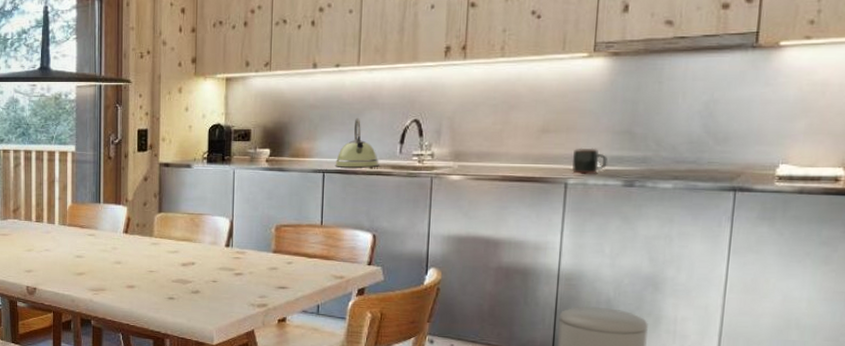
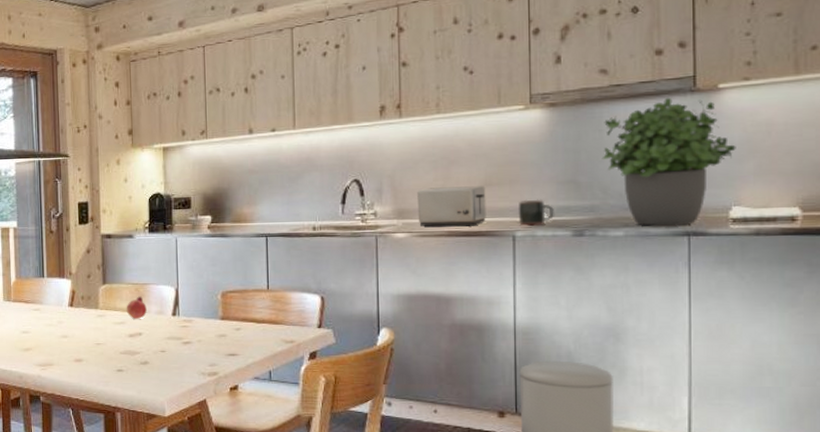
fruit: none [180,226,201,250] -> present [126,296,147,320]
kettle: present [335,117,379,168] -> none [277,180,322,231]
toaster: none [474,131,543,172] -> present [417,186,486,227]
potted plant: none [658,52,790,181] -> present [602,97,736,227]

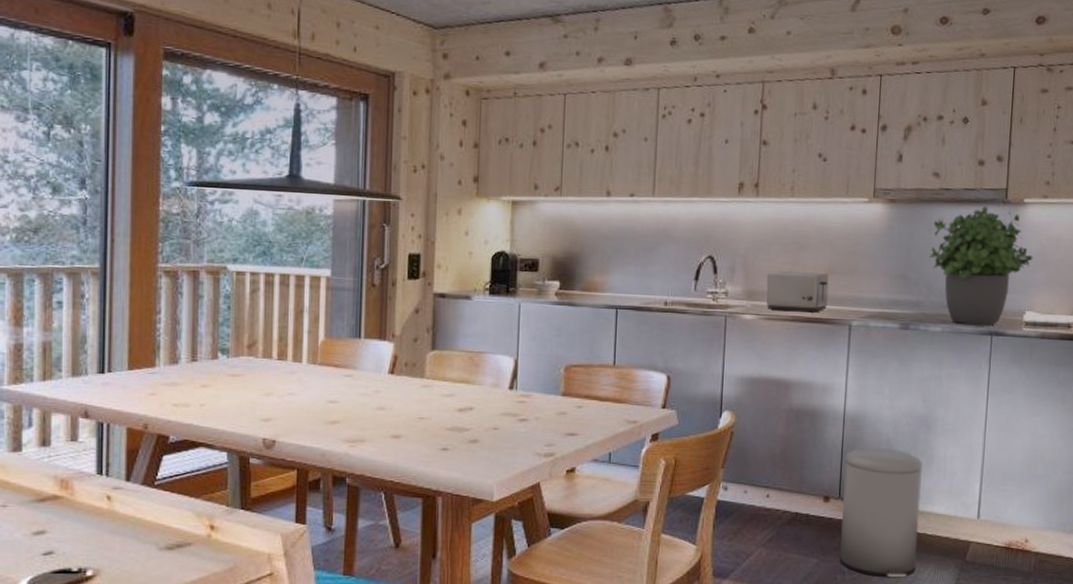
fruit: present [126,296,147,320] -> none [457,366,481,393]
mug: present [518,199,554,226] -> none [855,290,886,316]

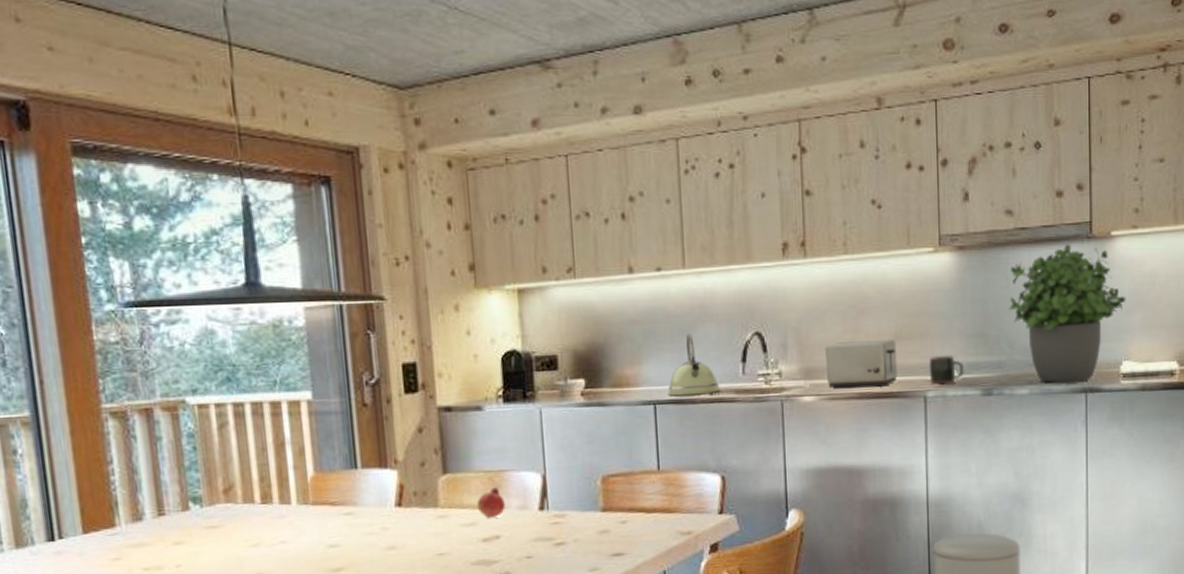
fruit: none [457,366,481,393] -> present [476,487,505,519]
kettle: none [628,251,674,305] -> present [667,332,720,397]
mug: none [855,290,886,316] -> present [928,354,964,385]

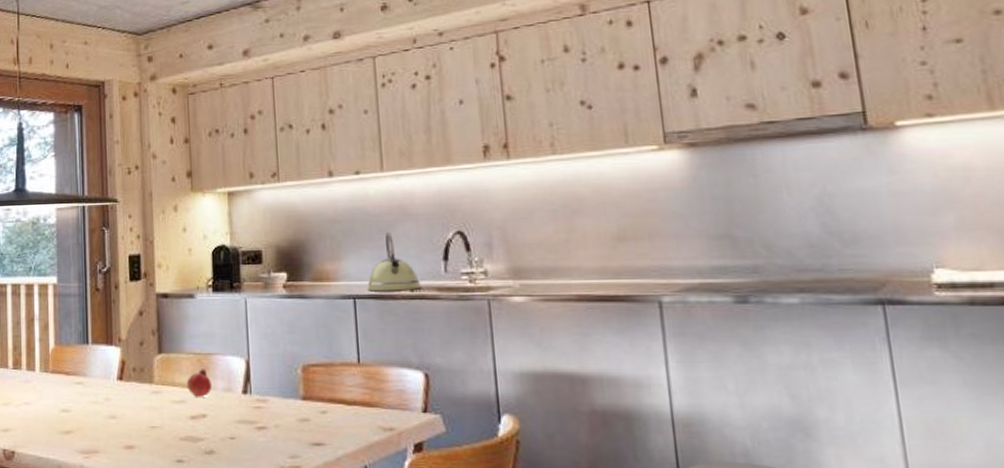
toaster: present [825,340,897,388] -> none [535,240,623,289]
mug: present [928,354,964,385] -> none [661,257,708,290]
potted plant: present [1008,243,1126,384] -> none [758,136,929,293]

